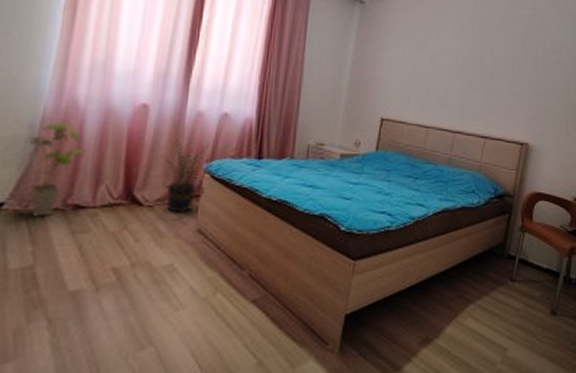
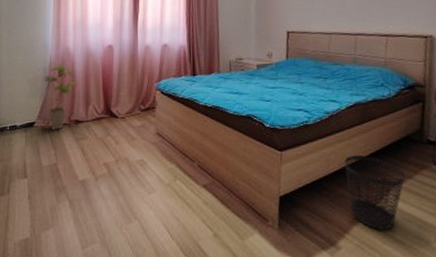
potted plant: present [161,140,209,213] -> none [125,68,157,122]
wastebasket: none [422,268,482,352] -> present [344,155,406,230]

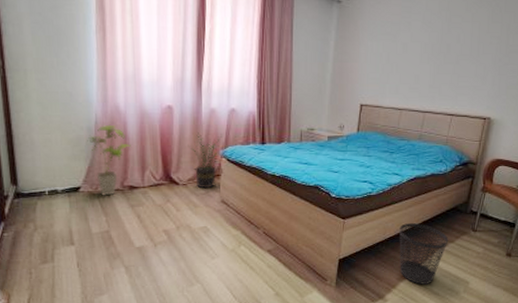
potted plant: none [125,68,157,122] -> present [187,132,223,189]

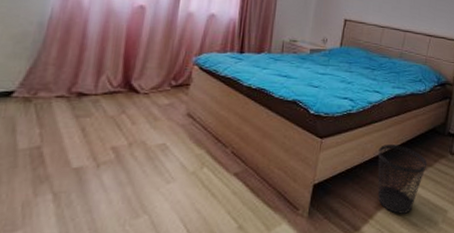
house plant: present [87,124,131,196] -> none [35,20,89,103]
potted plant: present [187,132,223,189] -> none [156,36,198,100]

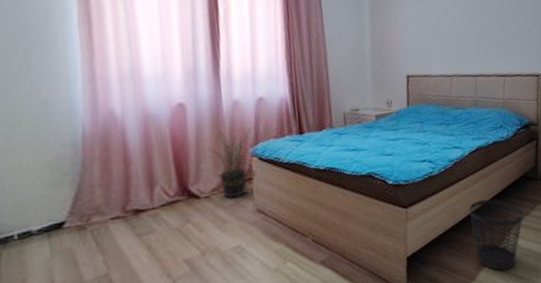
potted plant: none [156,36,198,100] -> present [207,129,251,199]

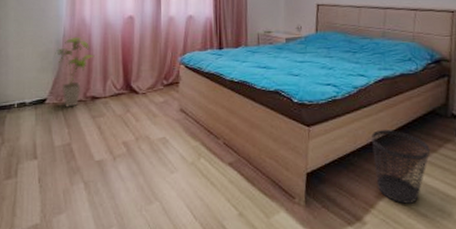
house plant: none [72,135,133,229] -> present [55,36,95,107]
potted plant: present [207,129,251,199] -> none [147,40,181,97]

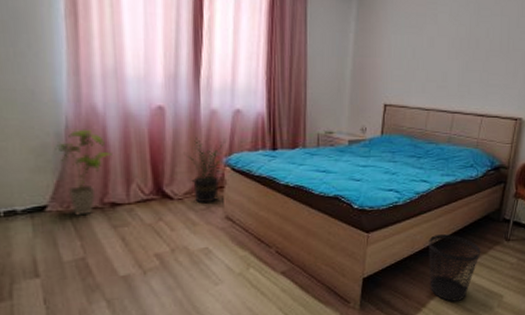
potted plant: none [147,40,181,97] -> present [183,137,226,204]

